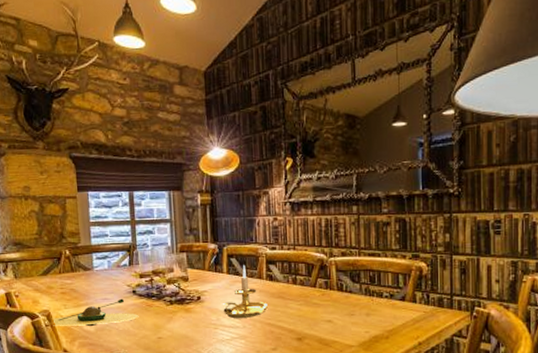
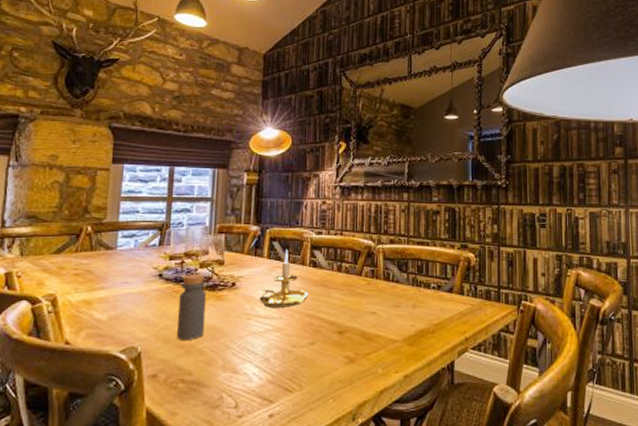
avocado: present [51,298,139,327] -> none [56,282,163,315]
bottle: none [153,290,178,347] -> present [177,274,206,340]

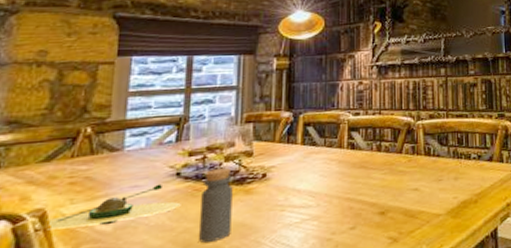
avocado: none [56,282,163,315] -> present [46,184,181,230]
candle holder: present [259,249,309,307] -> none [294,133,347,196]

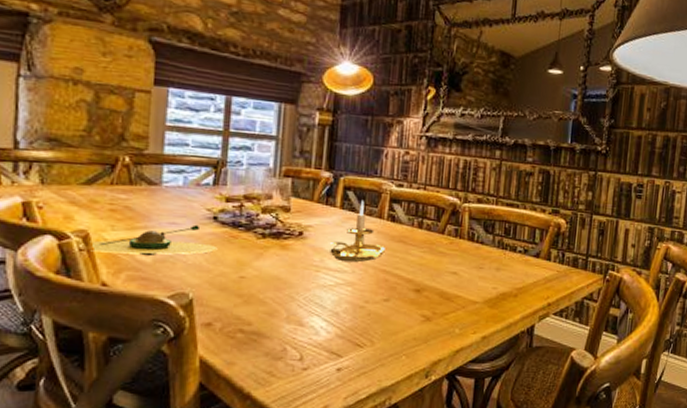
bottle: present [199,168,233,243] -> none [235,219,269,289]
candle holder: none [294,133,347,196] -> present [330,199,385,262]

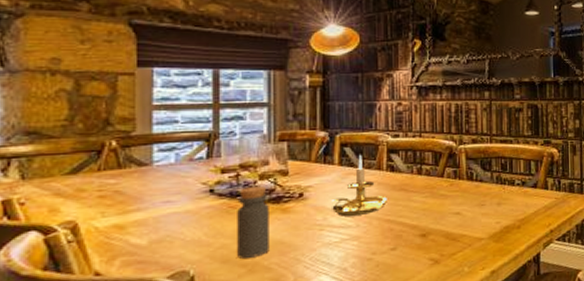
avocado: present [89,224,218,257] -> none [78,200,217,242]
bottle: none [235,219,269,289] -> present [237,186,269,259]

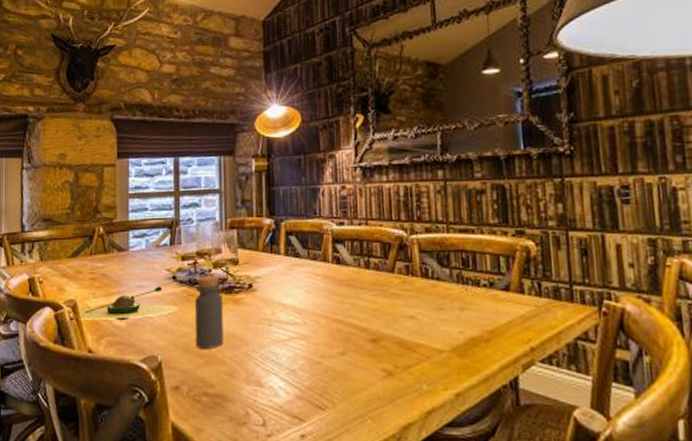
avocado: none [78,200,217,242] -> present [77,286,179,321]
candle holder: present [332,154,387,216] -> none [279,243,334,312]

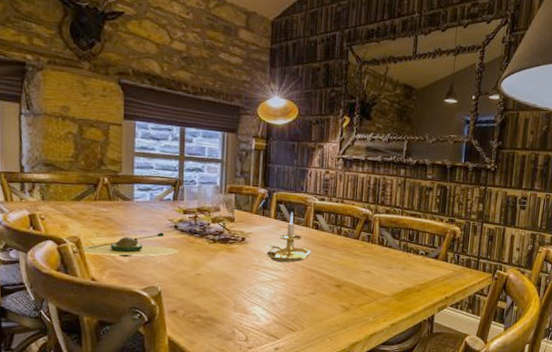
bottle: present [195,275,224,348] -> none [193,227,218,284]
candle holder: none [279,243,334,312] -> present [267,211,311,262]

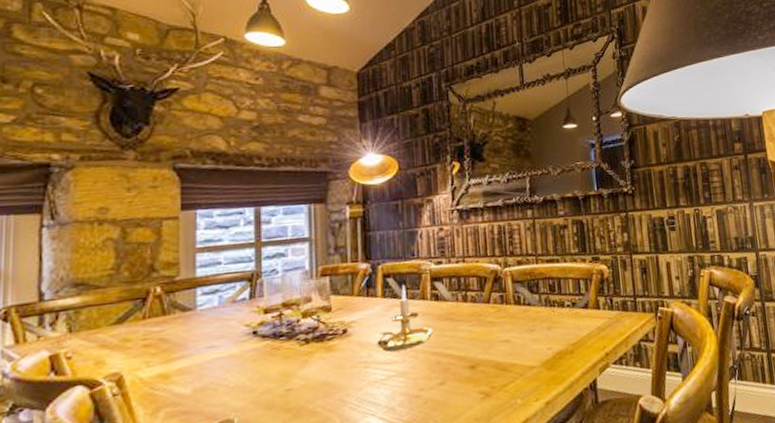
avocado: present [80,232,179,258] -> none [123,343,260,395]

